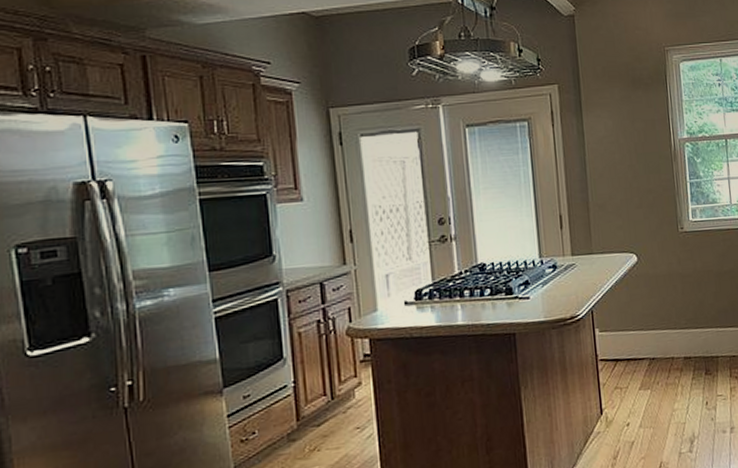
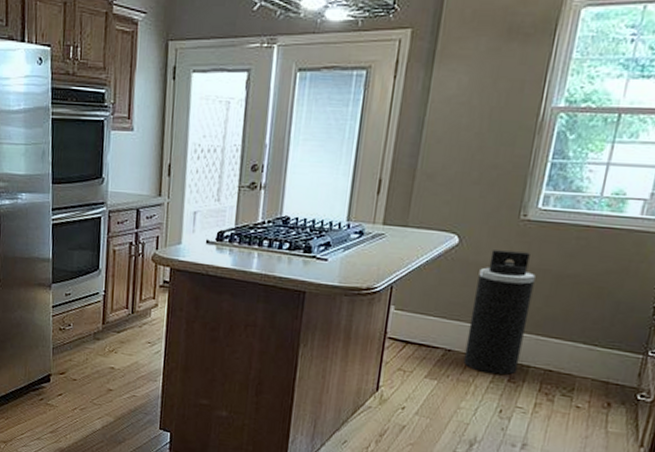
trash can: none [659,259,710,372] -> present [463,250,536,376]

